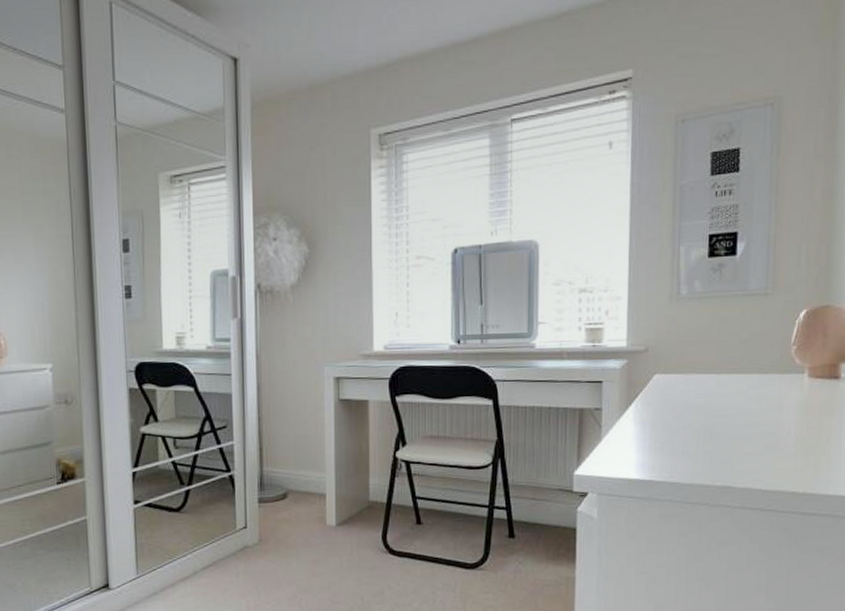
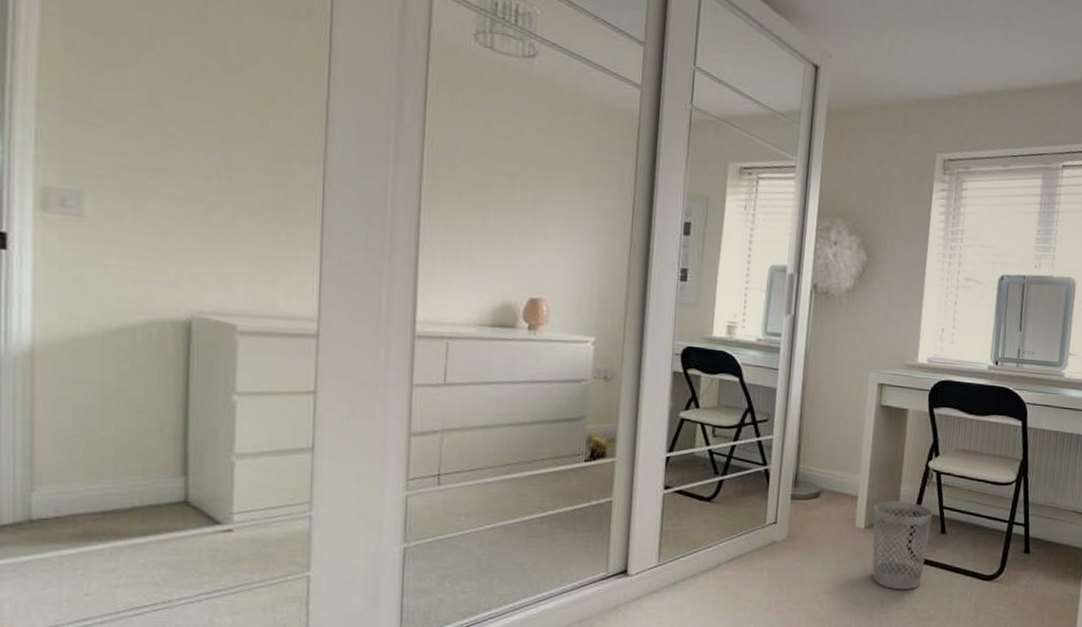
wastebasket: none [342,495,406,585] -> present [872,501,933,590]

